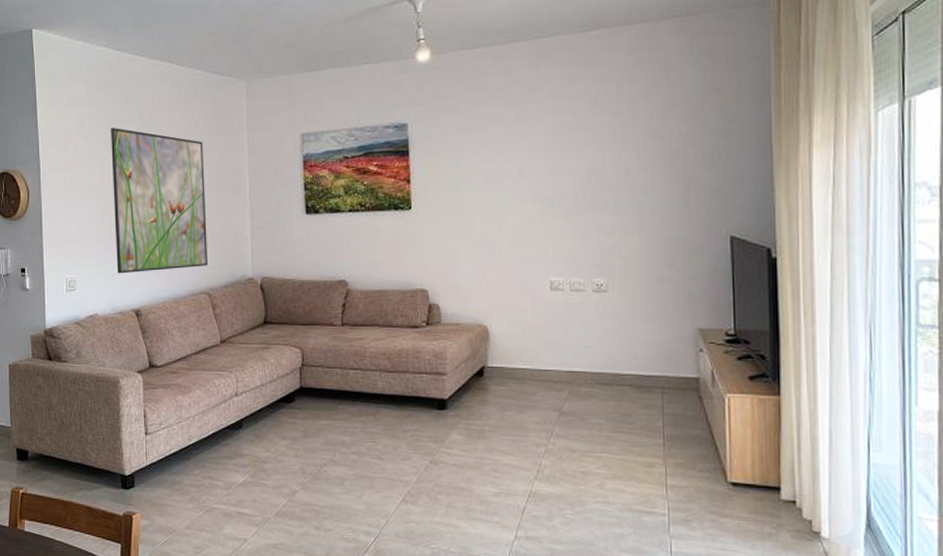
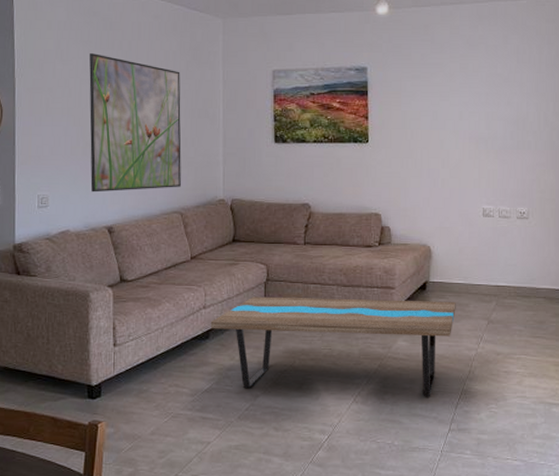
coffee table: none [243,383,520,499] -> present [210,296,456,397]

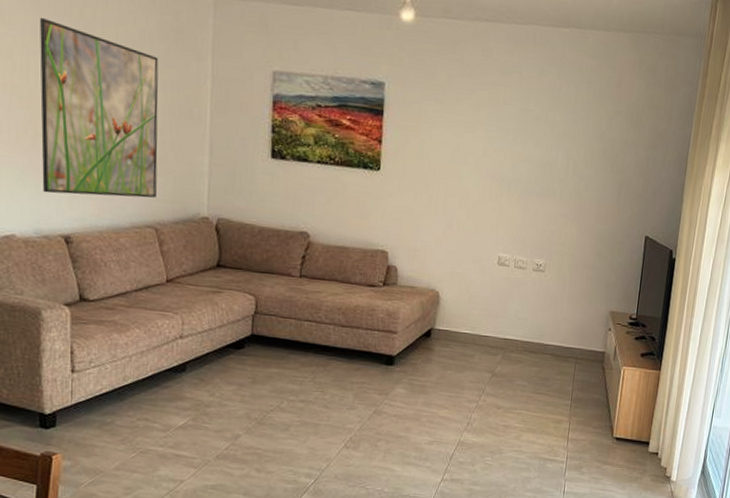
coffee table: present [210,296,456,397] -> none [187,329,461,447]

